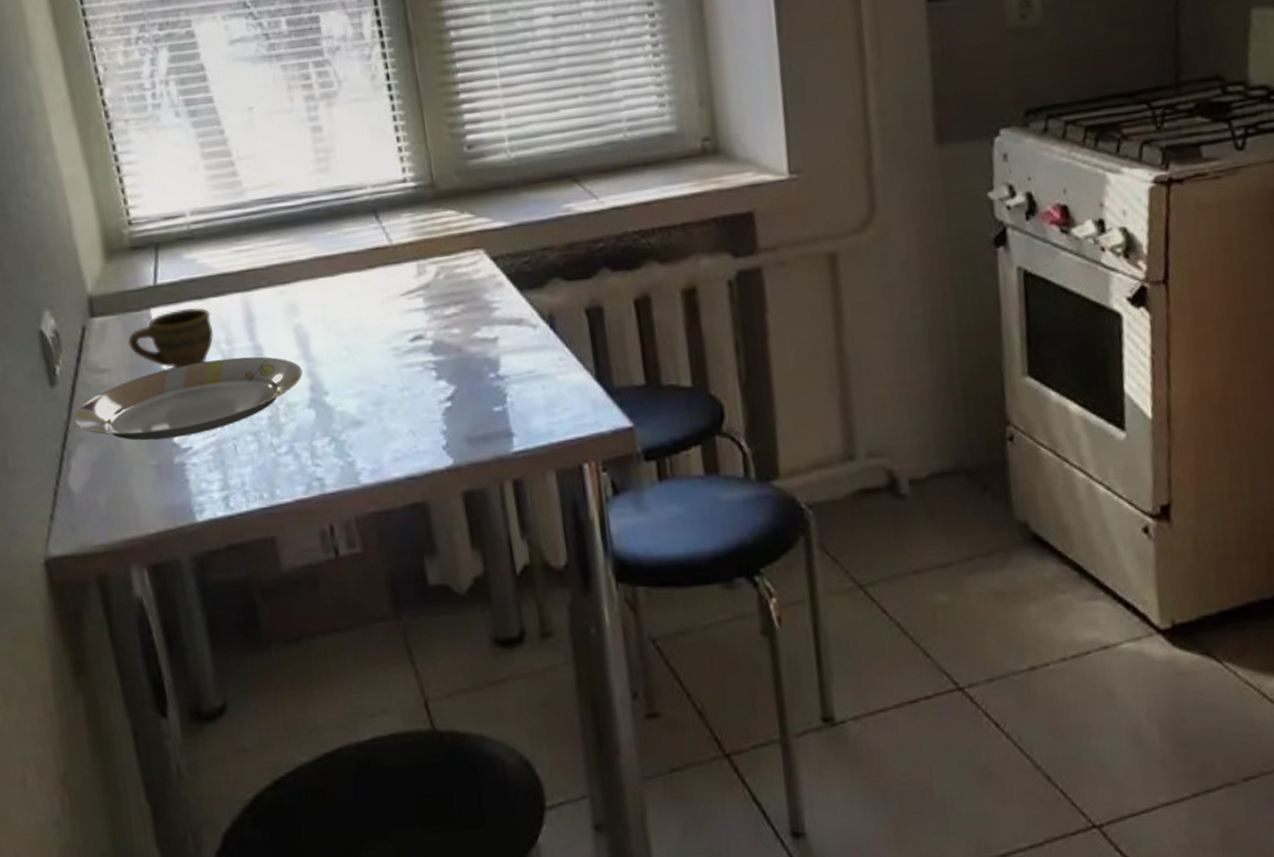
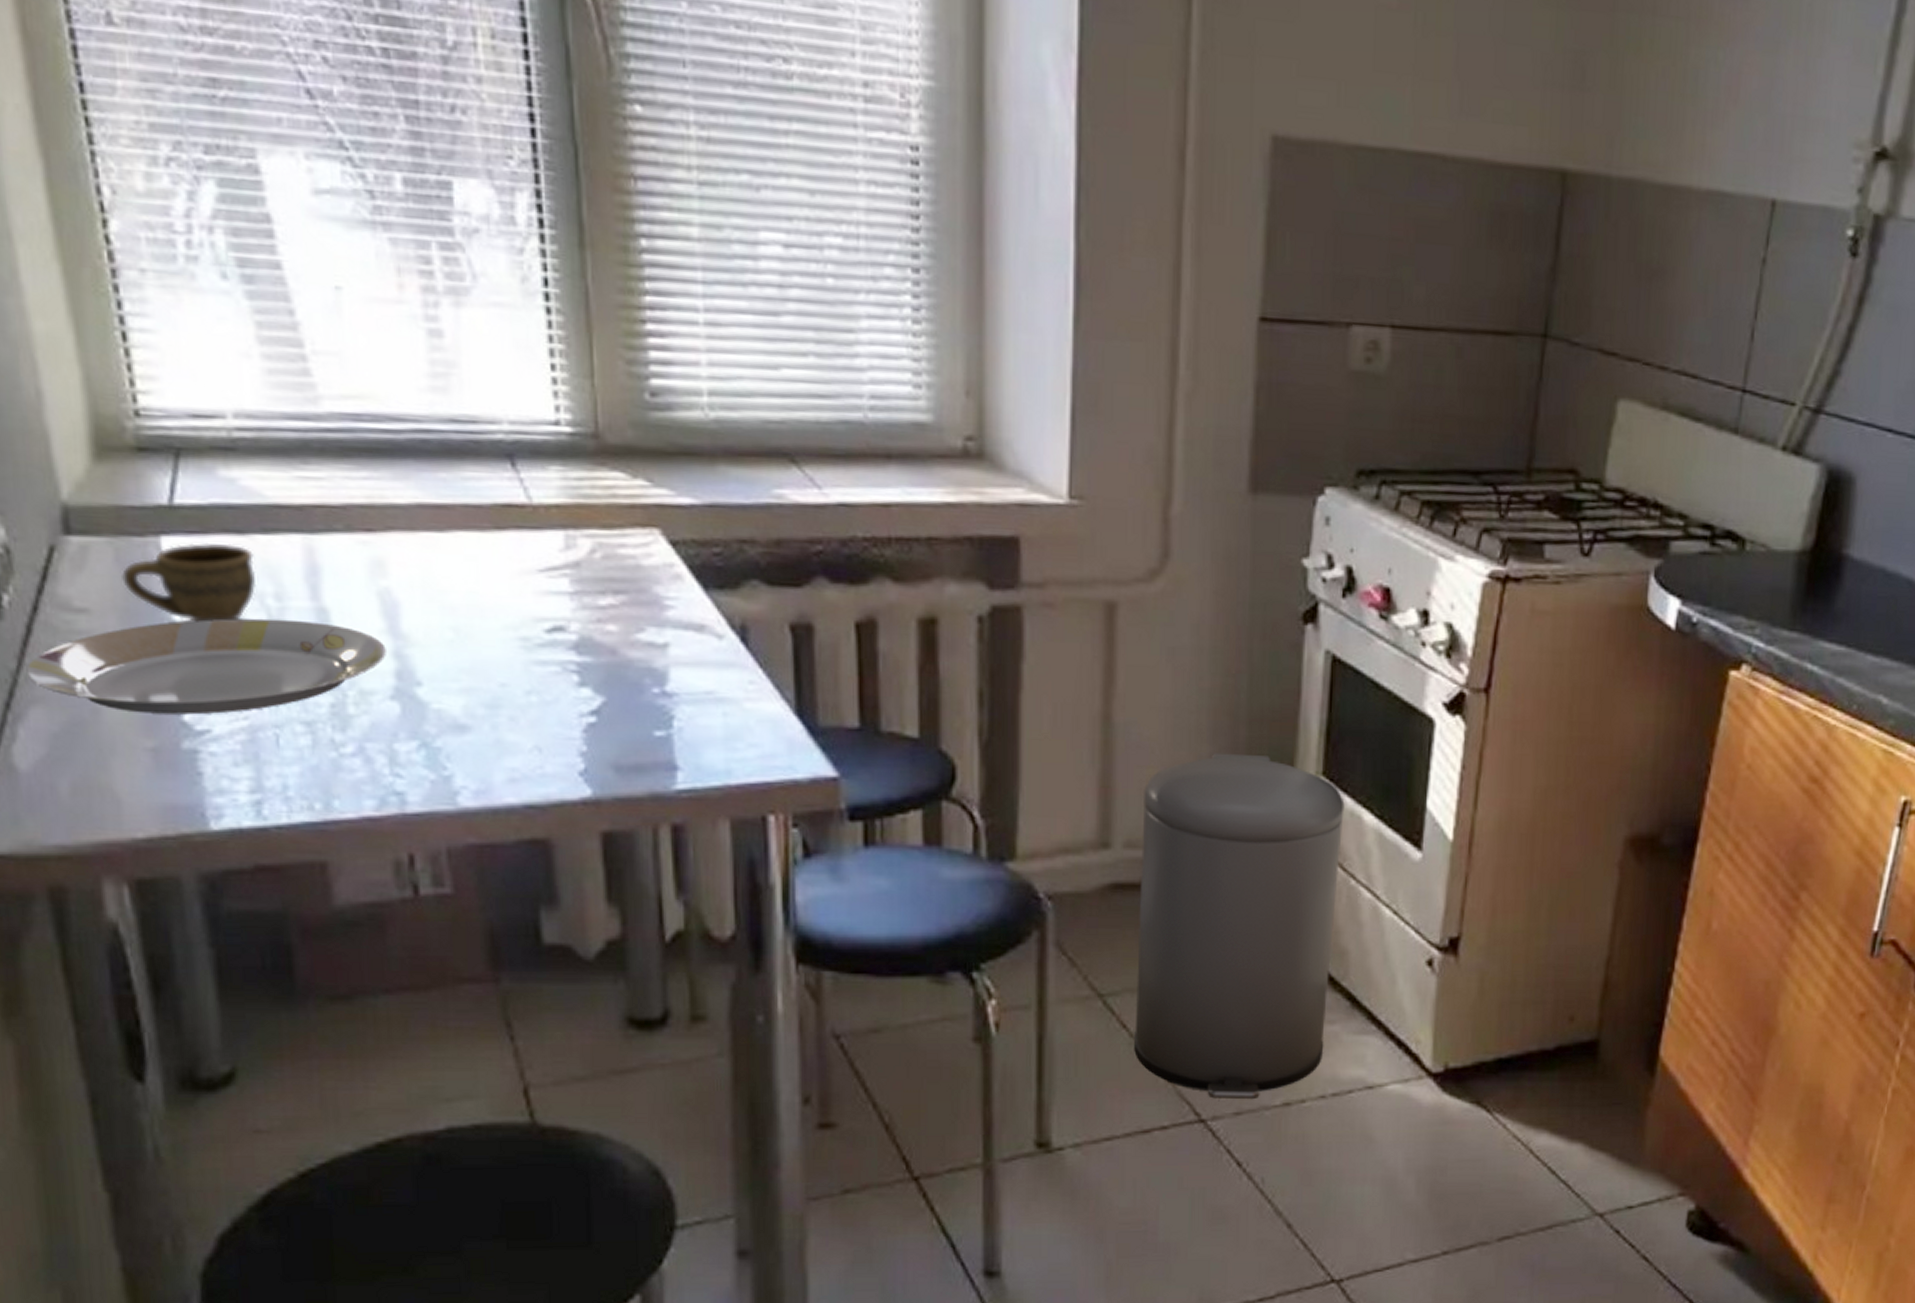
pedal bin: none [877,364,1060,669] -> present [1134,753,1345,1100]

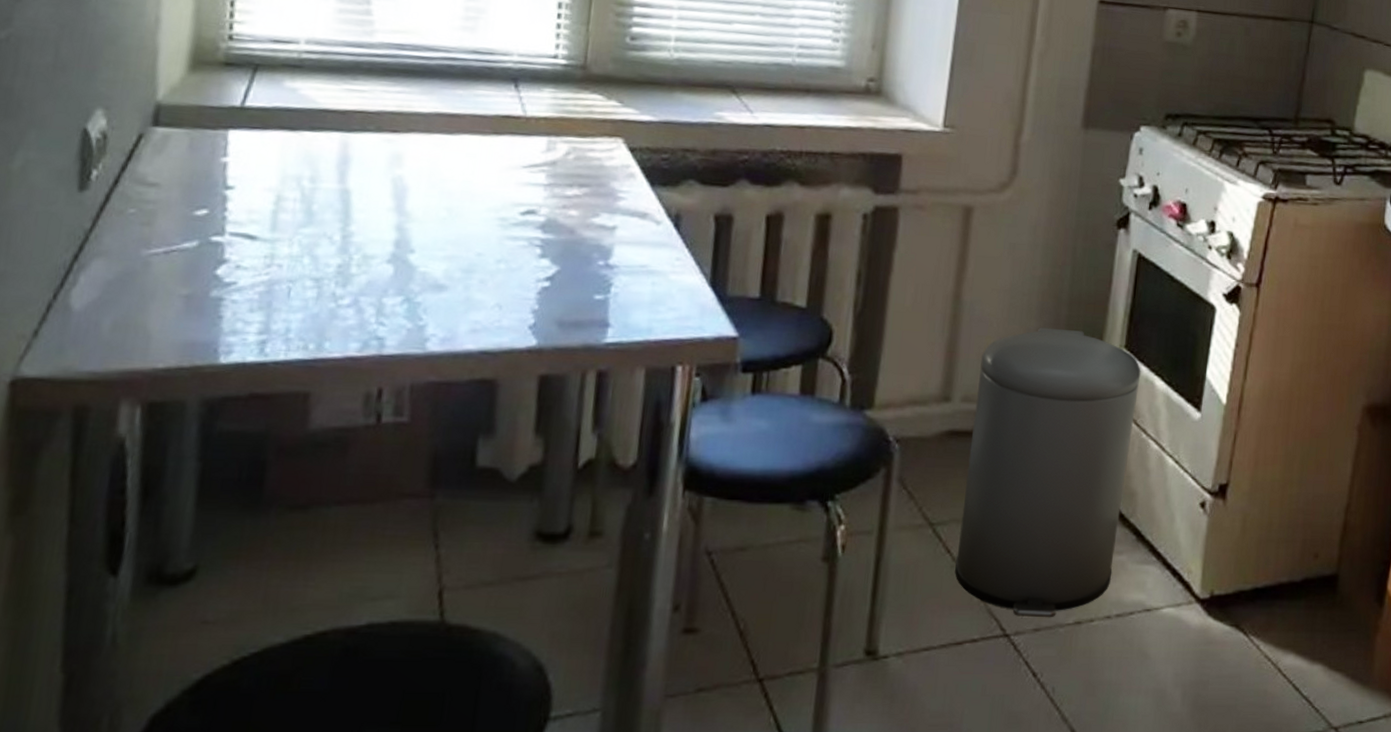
plate: present [26,618,386,715] -> none [97,195,391,270]
cup: present [122,542,257,622] -> none [191,136,300,197]

